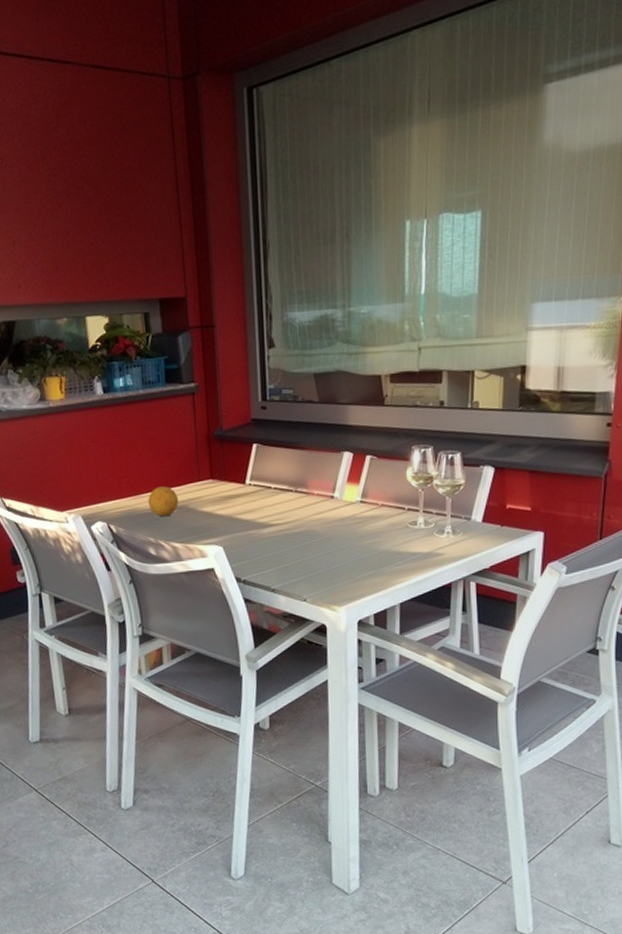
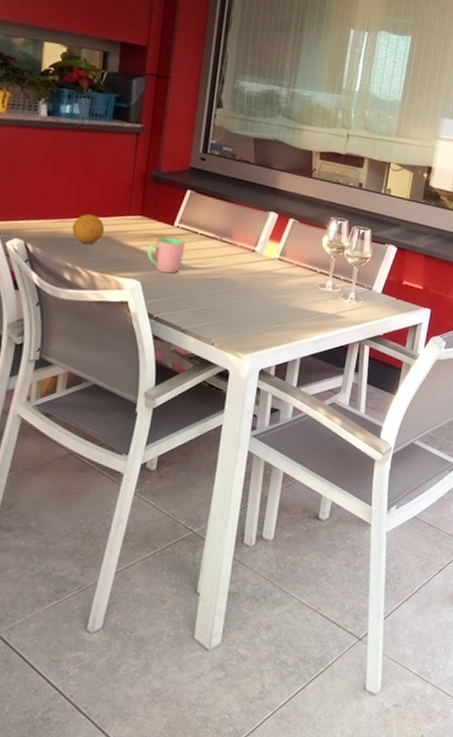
cup: none [223,496,261,535] -> present [146,236,185,274]

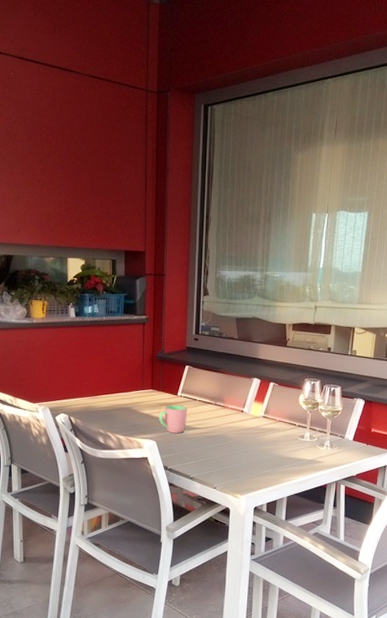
fruit: present [72,214,104,245] -> none [102,391,125,415]

